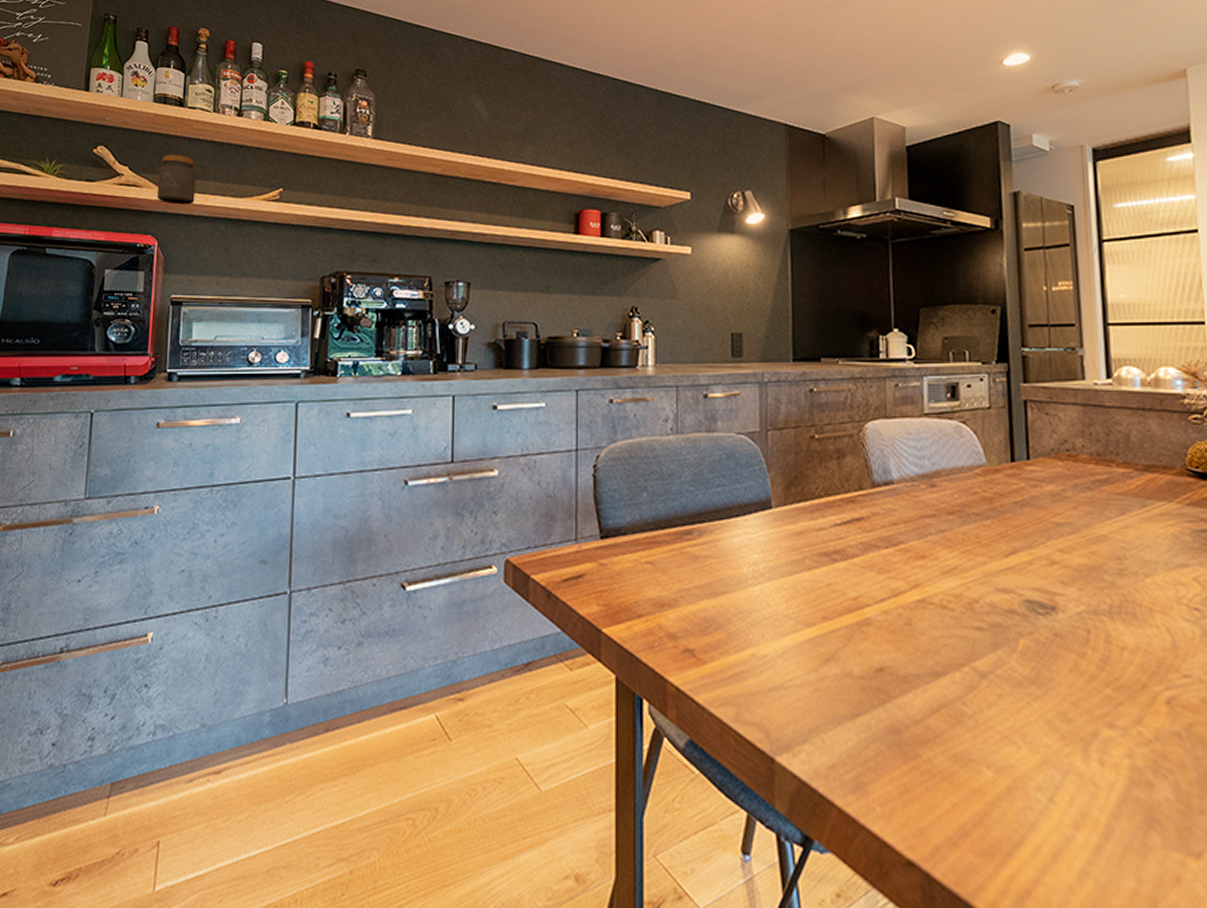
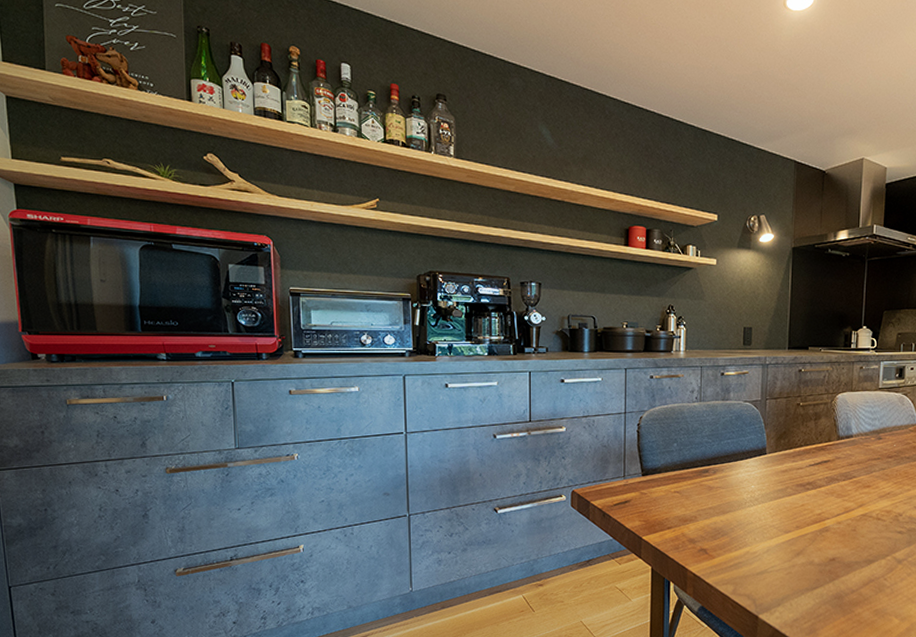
jar: present [156,155,197,205] -> none [266,165,302,210]

